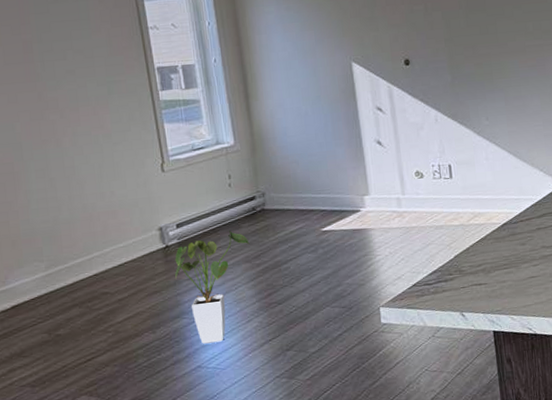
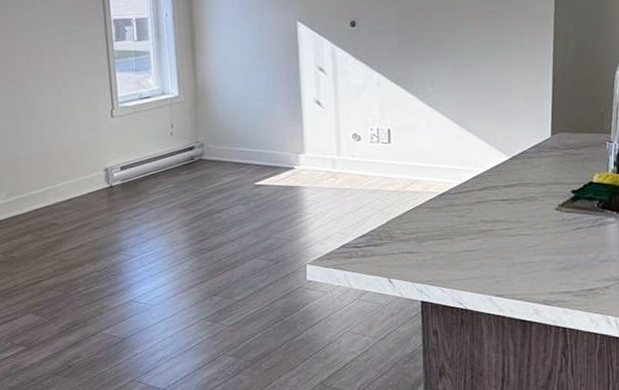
house plant: present [175,230,250,344] -> none [116,176,186,280]

